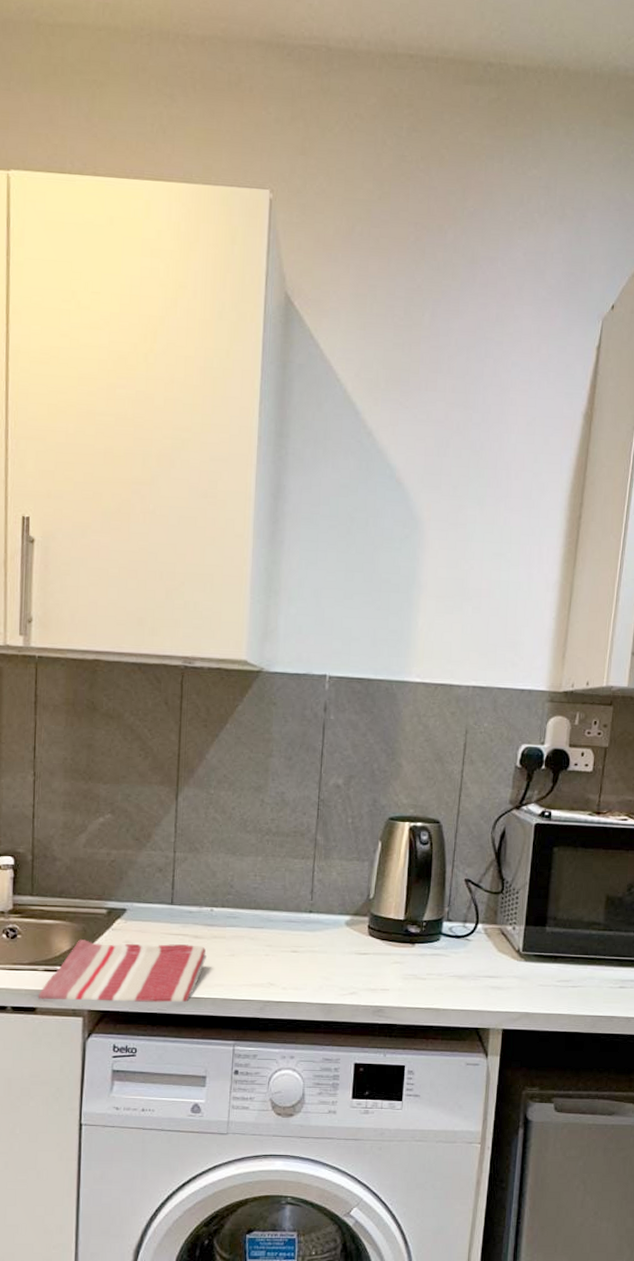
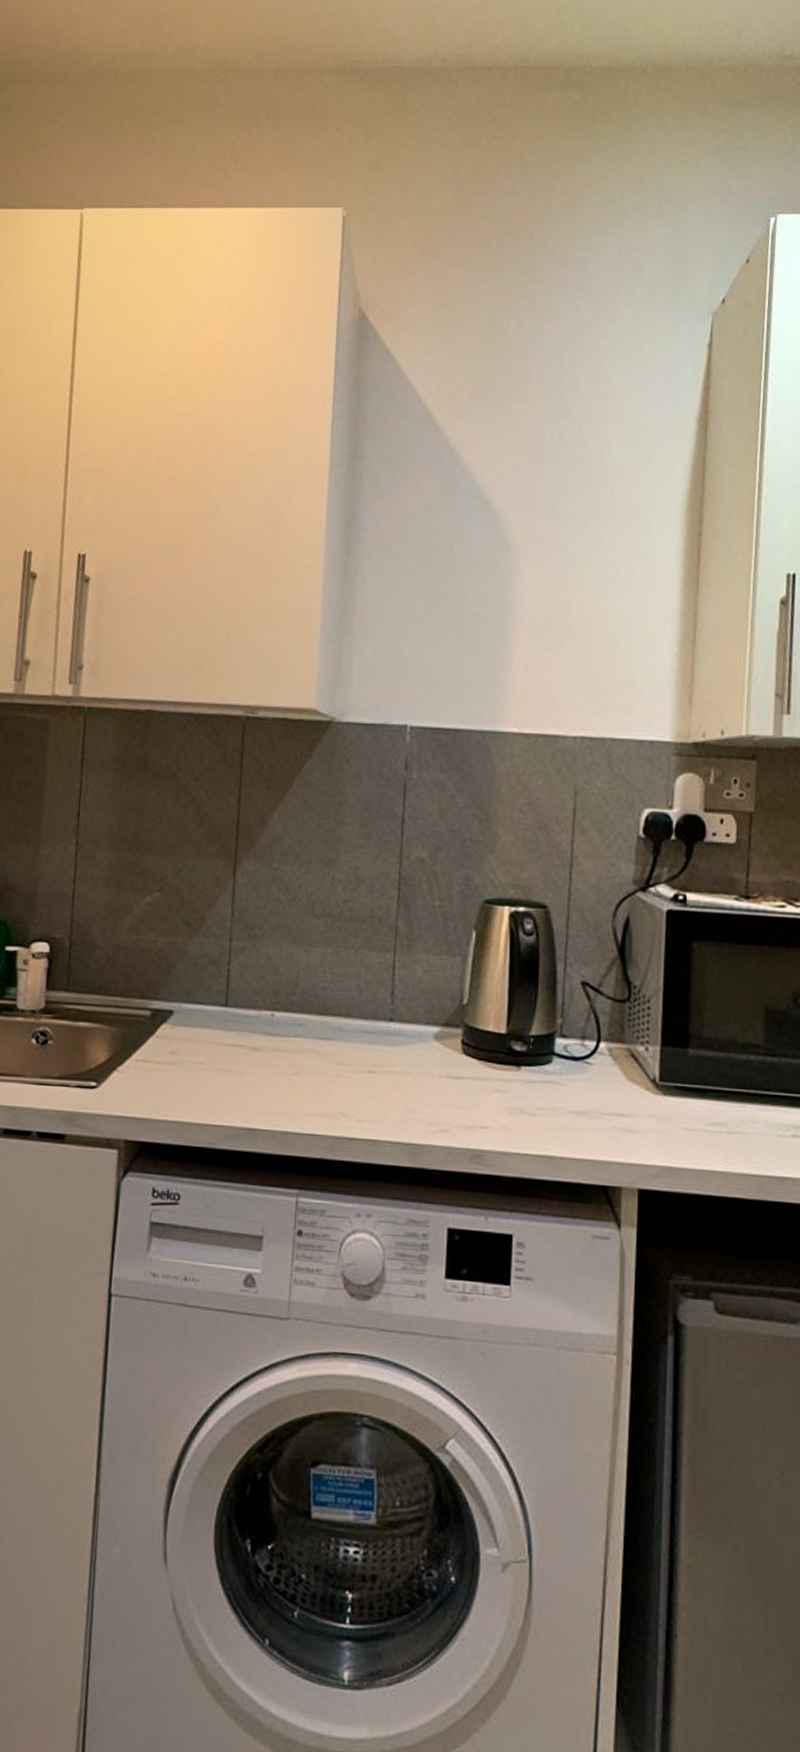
dish towel: present [39,940,206,1002] -> none [68,1048,266,1134]

